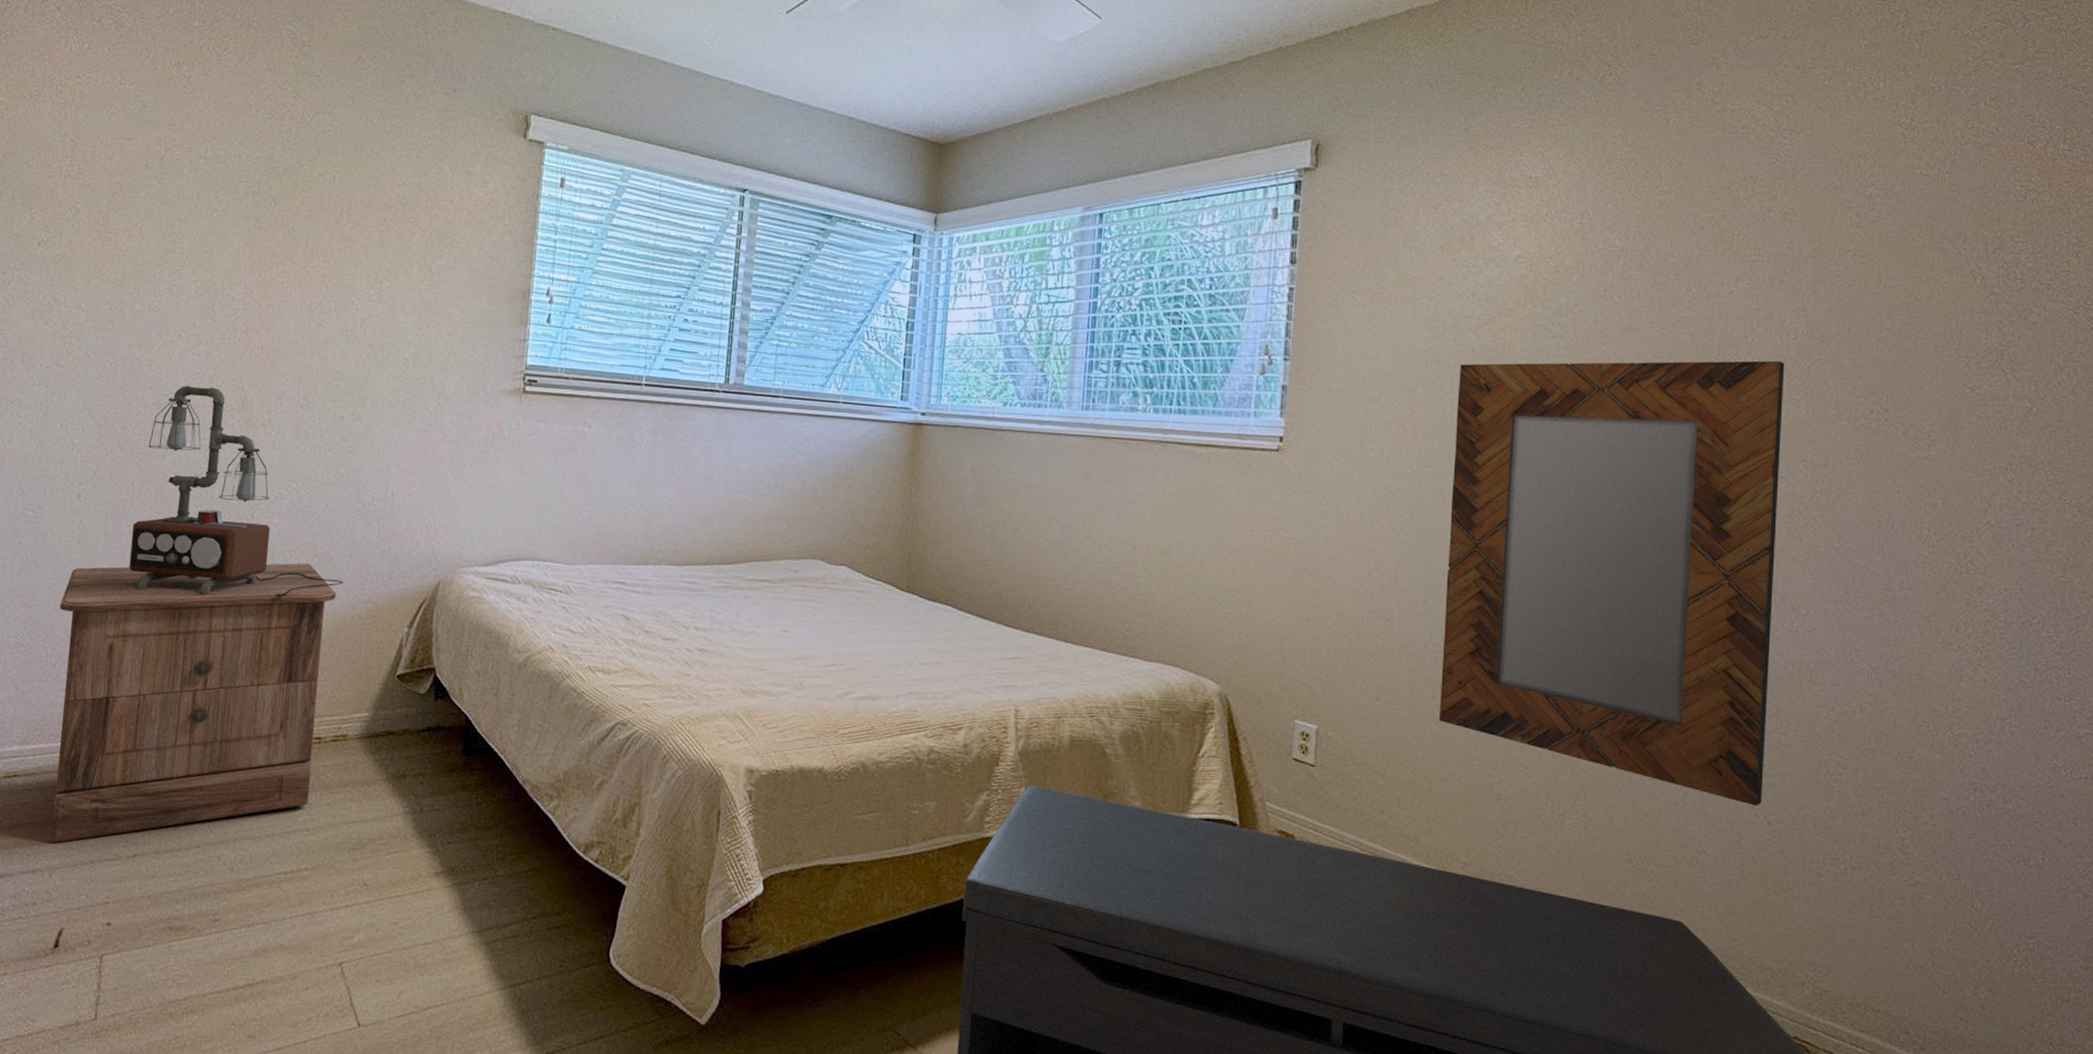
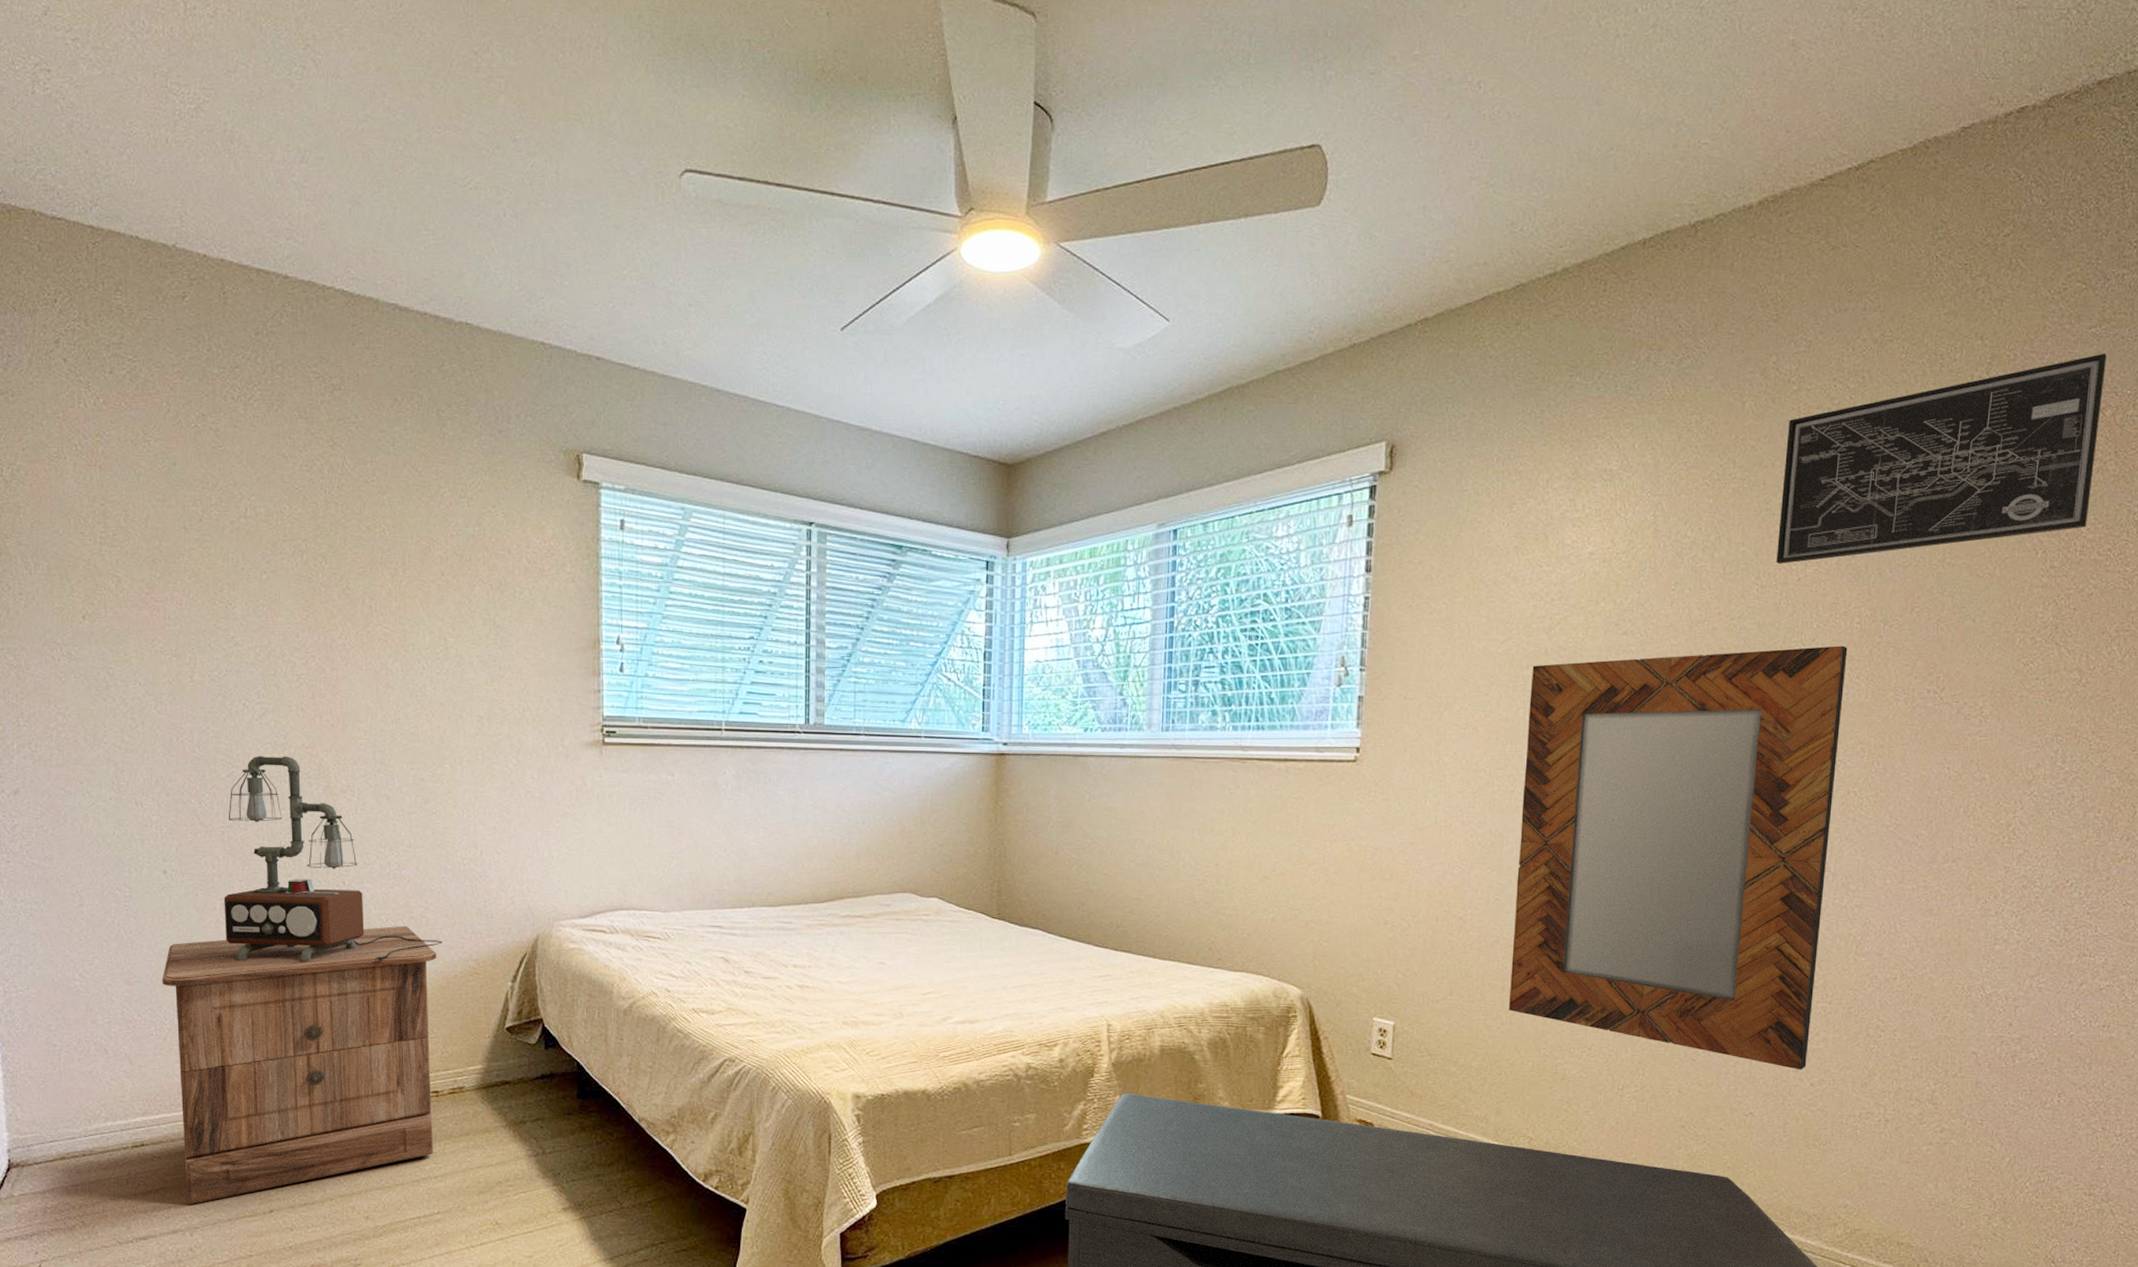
wall art: none [1707,89,2033,277] -> present [1776,353,2107,564]

